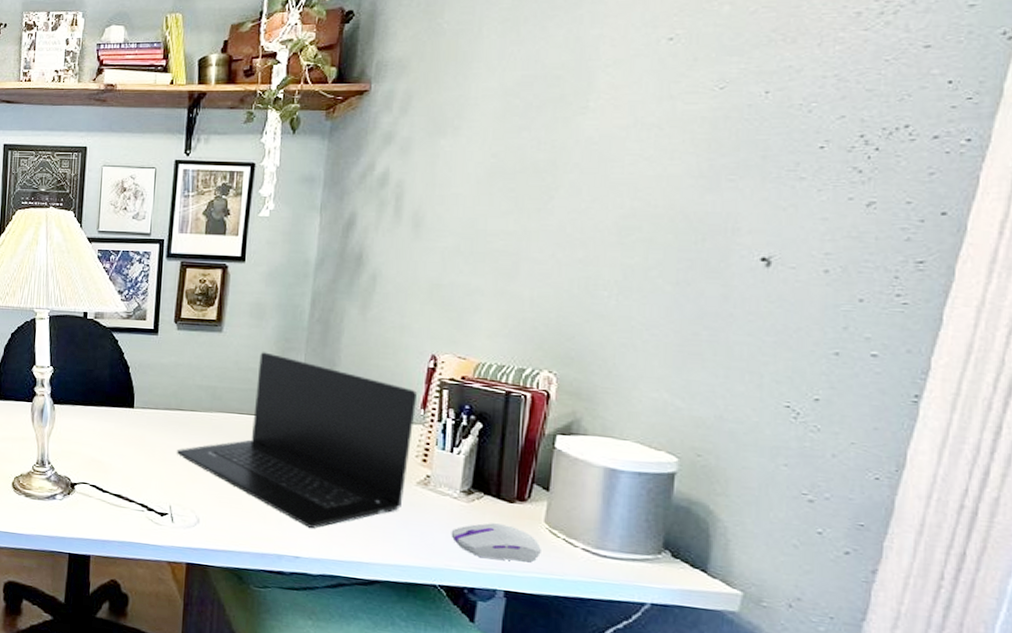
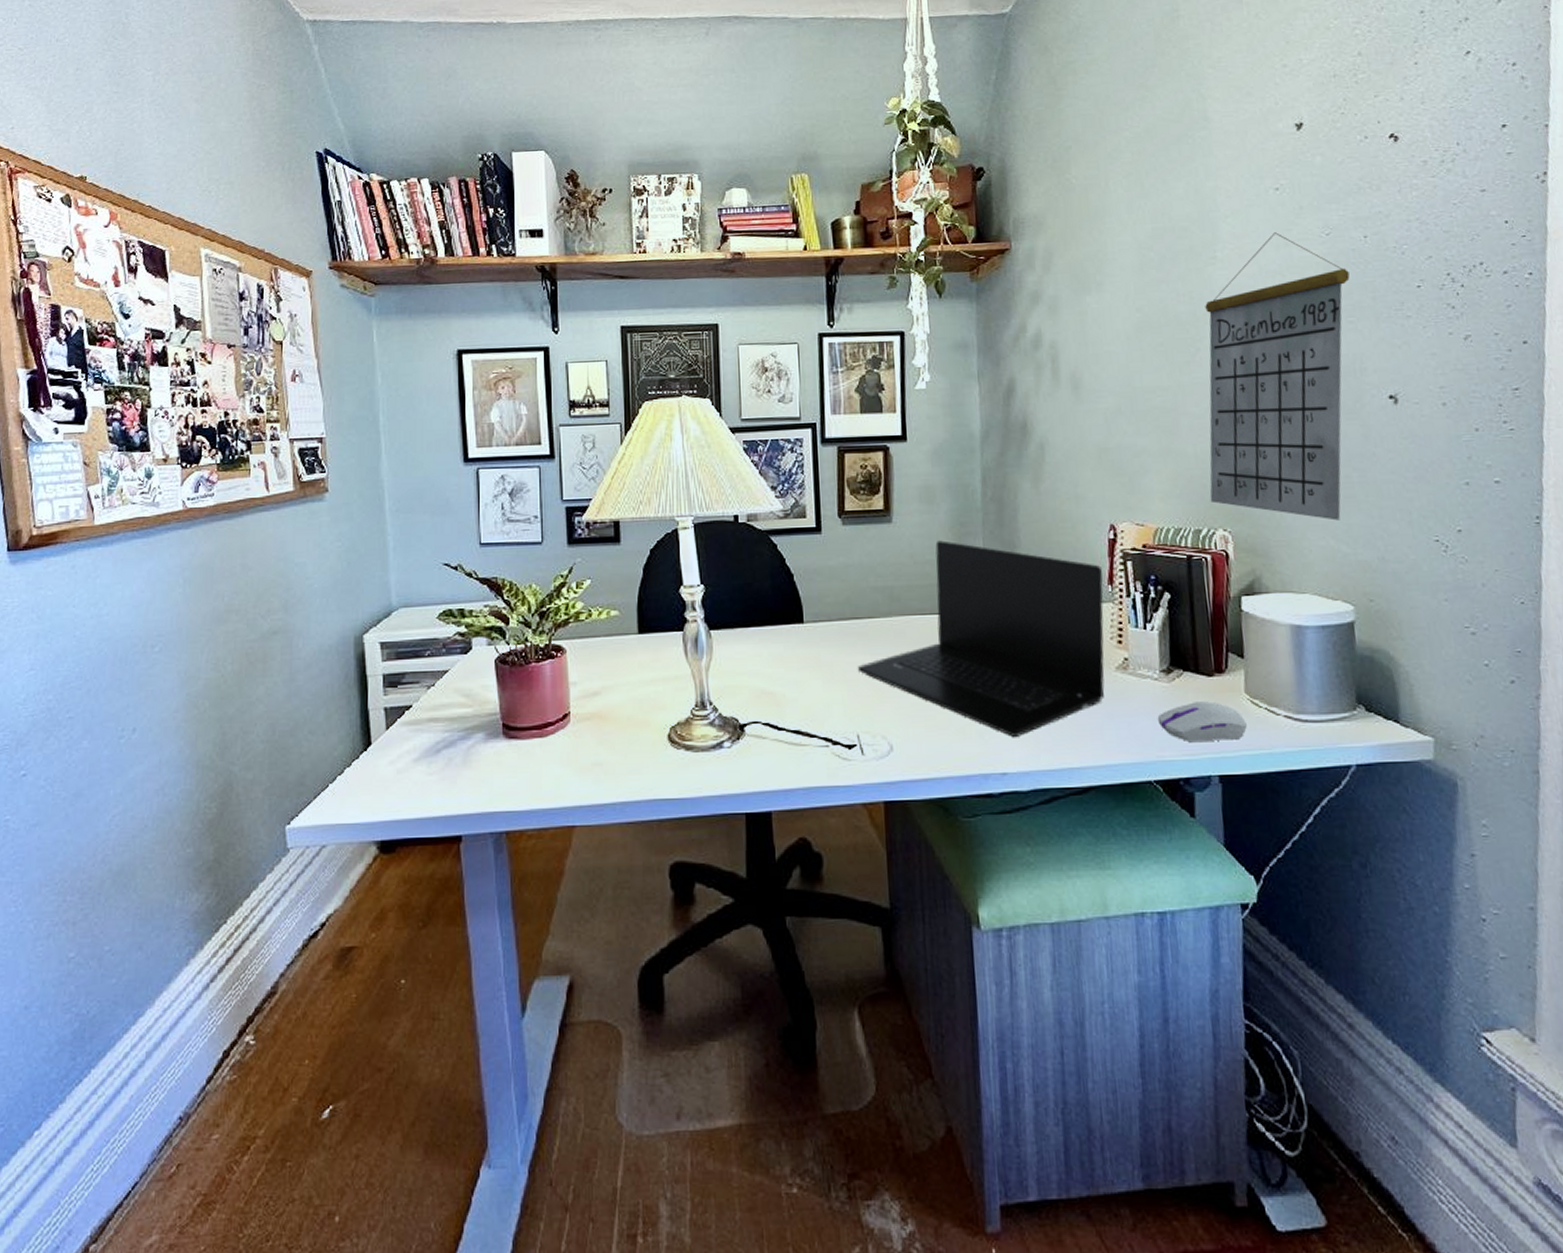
calendar: none [539,84,740,376] -> present [1205,232,1350,521]

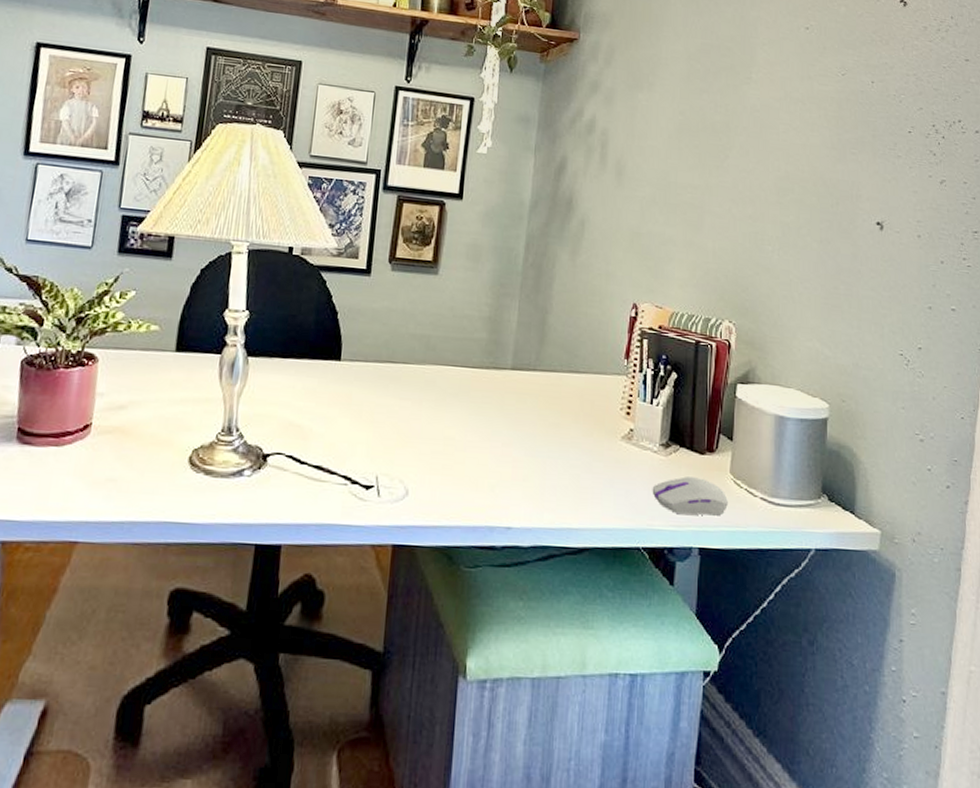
laptop: present [857,540,1105,737] -> none [385,297,621,493]
calendar: present [1205,232,1350,521] -> none [721,65,857,326]

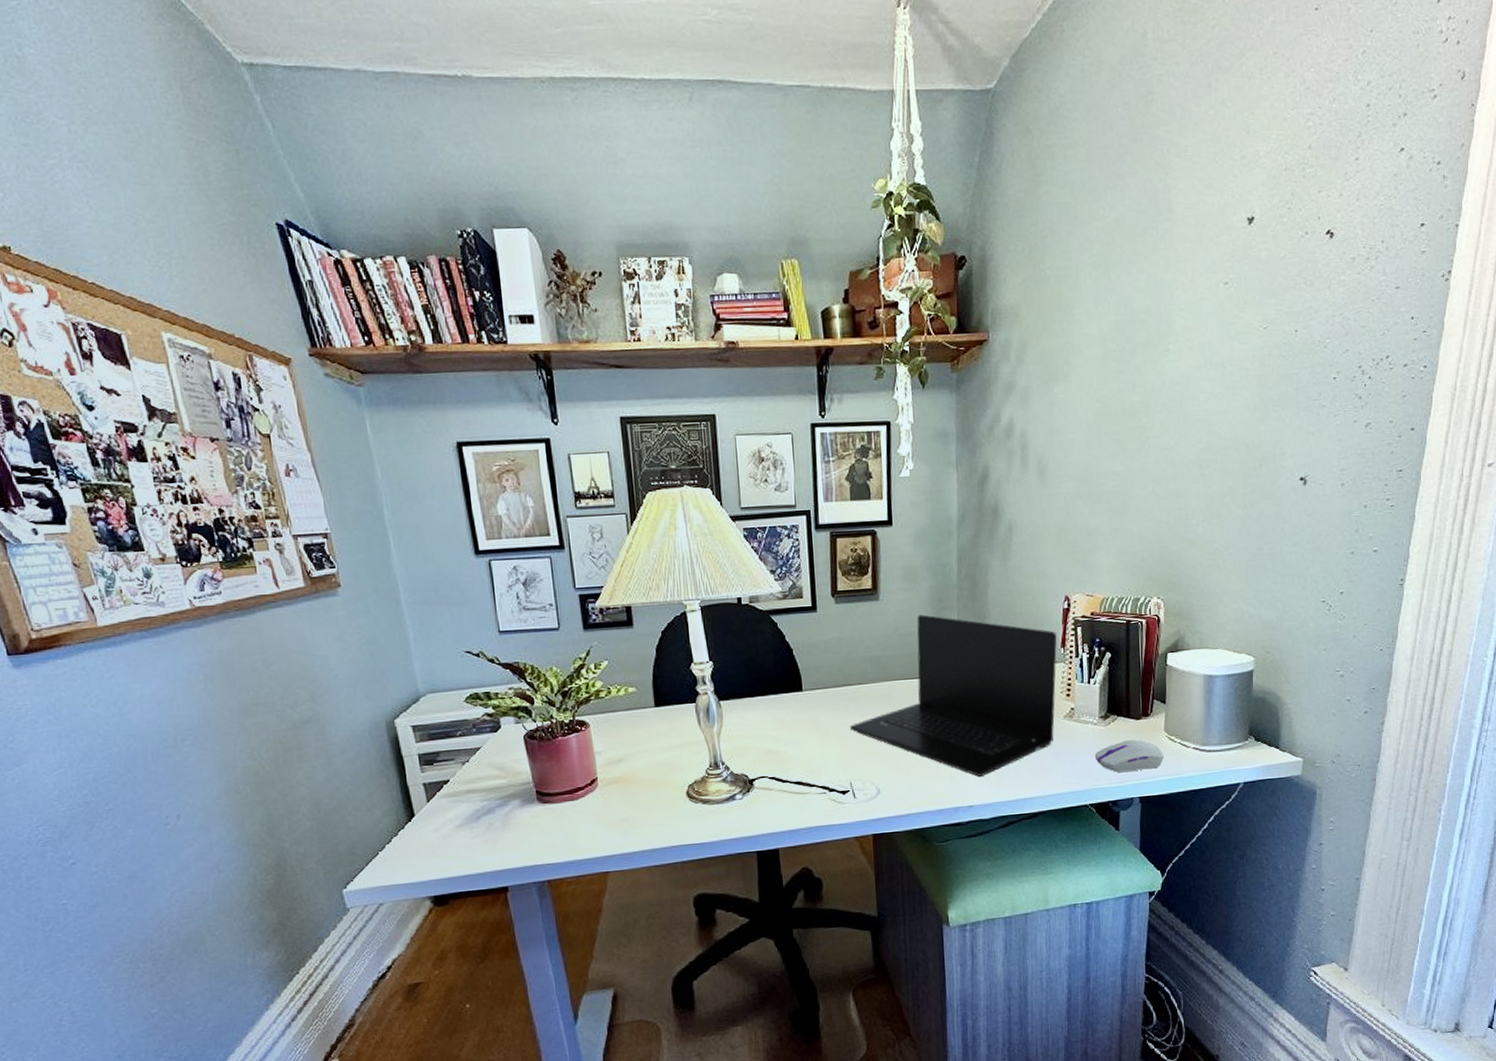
laptop: none [385,297,621,493] -> present [849,614,1057,777]

